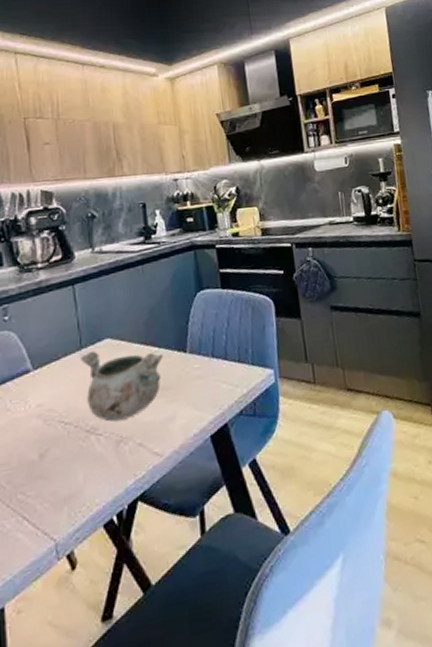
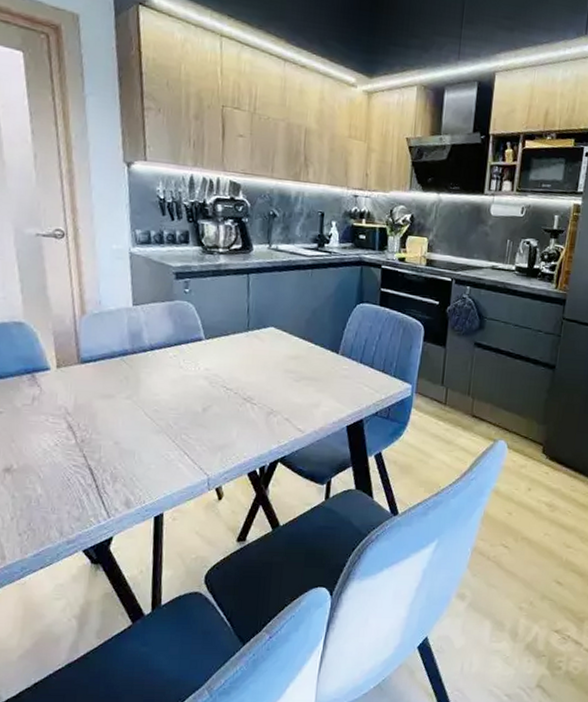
decorative bowl: present [80,350,163,422] -> none [246,334,318,397]

